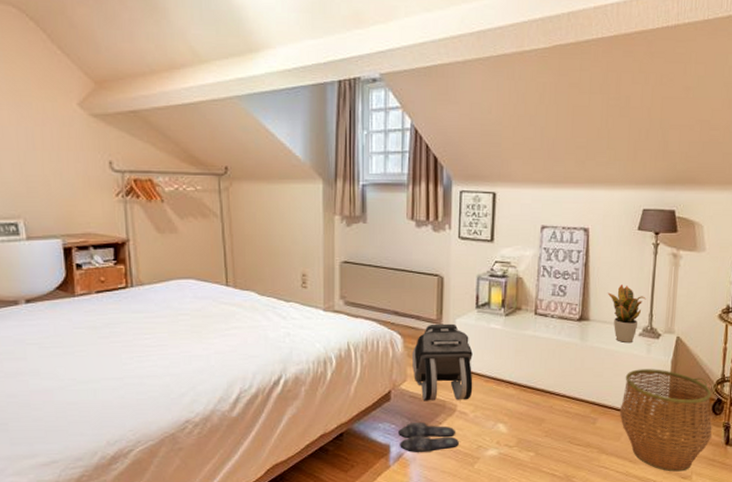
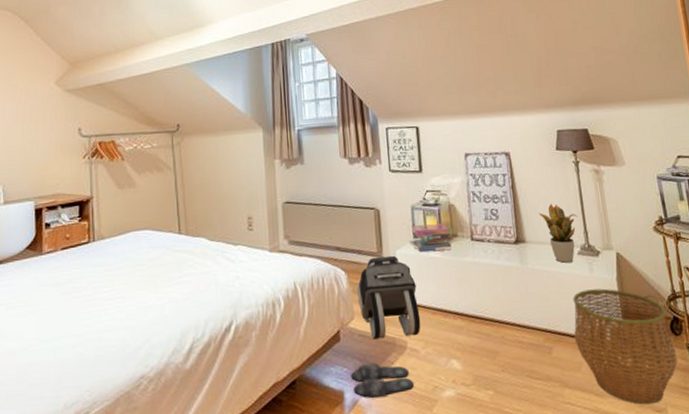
books: none [470,295,514,323] -> present [408,223,452,253]

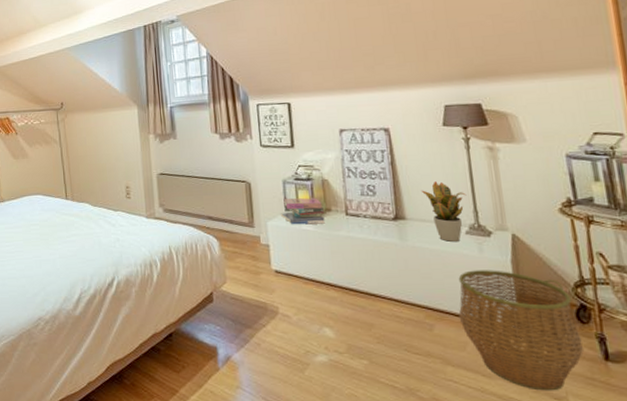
slippers: present [351,363,414,398] -> none [224,325,285,355]
backpack: present [356,255,421,340] -> none [228,226,293,303]

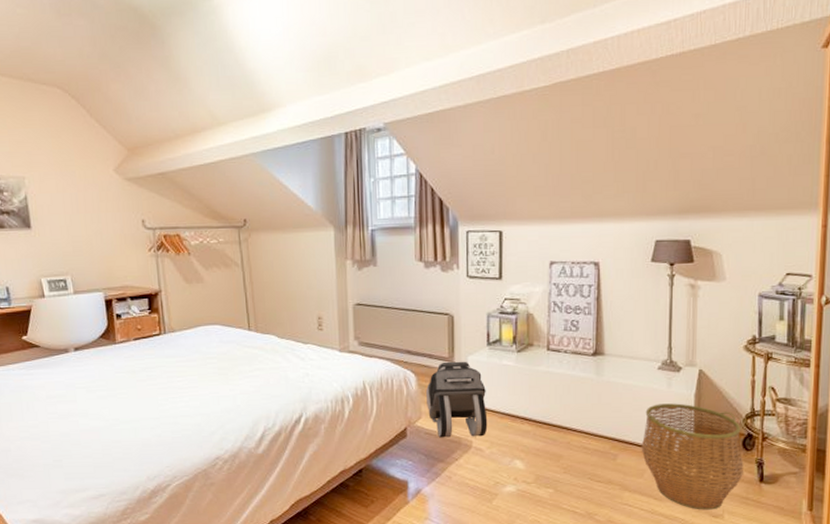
backpack: none [228,226,293,303] -> present [425,361,488,438]
books: present [280,198,325,225] -> none [481,332,526,360]
potted plant: present [420,181,467,242] -> none [622,318,664,377]

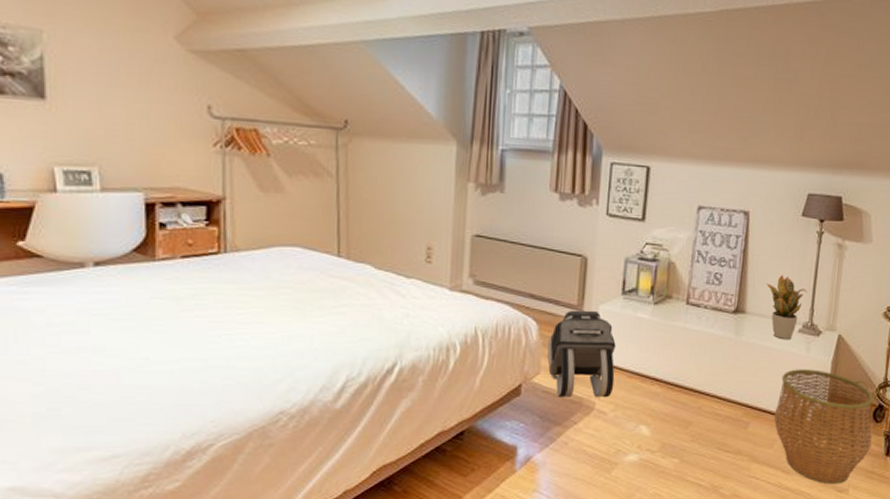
potted plant: none [622,318,664,377] -> present [766,275,808,339]

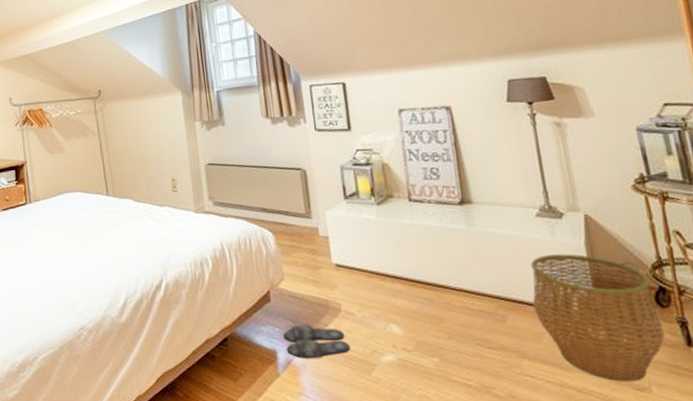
slippers: none [528,422,595,455] -> present [283,324,350,358]
backpack: present [547,310,616,398] -> none [285,216,356,301]
potted plant: present [766,275,808,339] -> none [487,161,535,226]

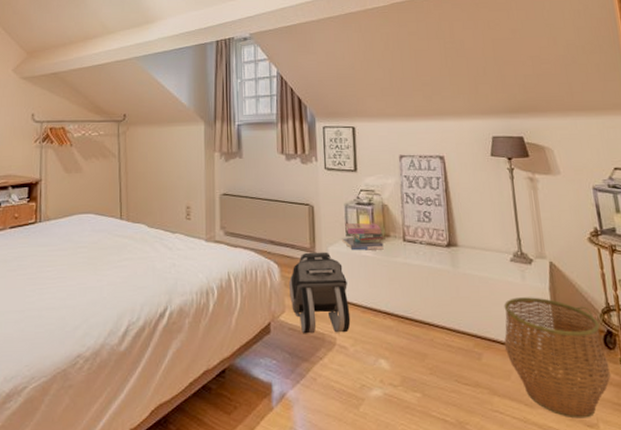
slippers: present [283,324,350,358] -> none [280,358,341,392]
backpack: none [285,216,356,301] -> present [288,252,351,334]
books: none [339,183,387,214] -> present [341,222,384,251]

